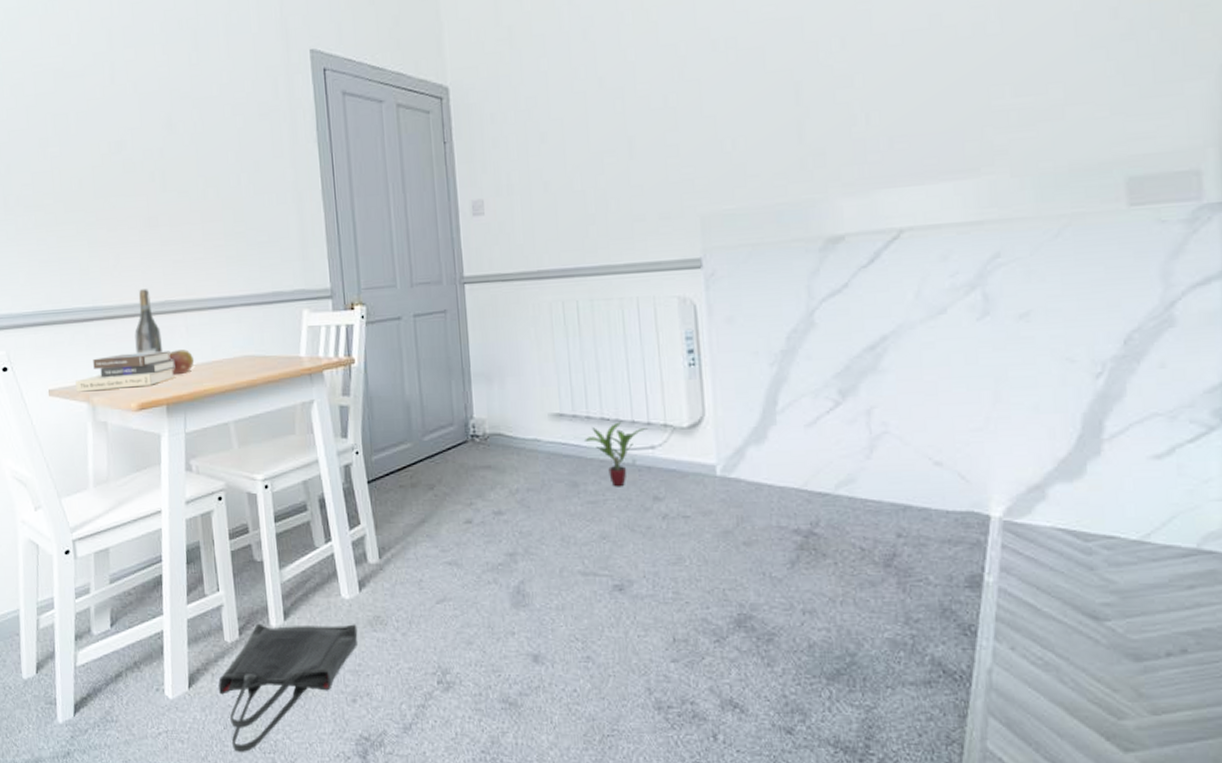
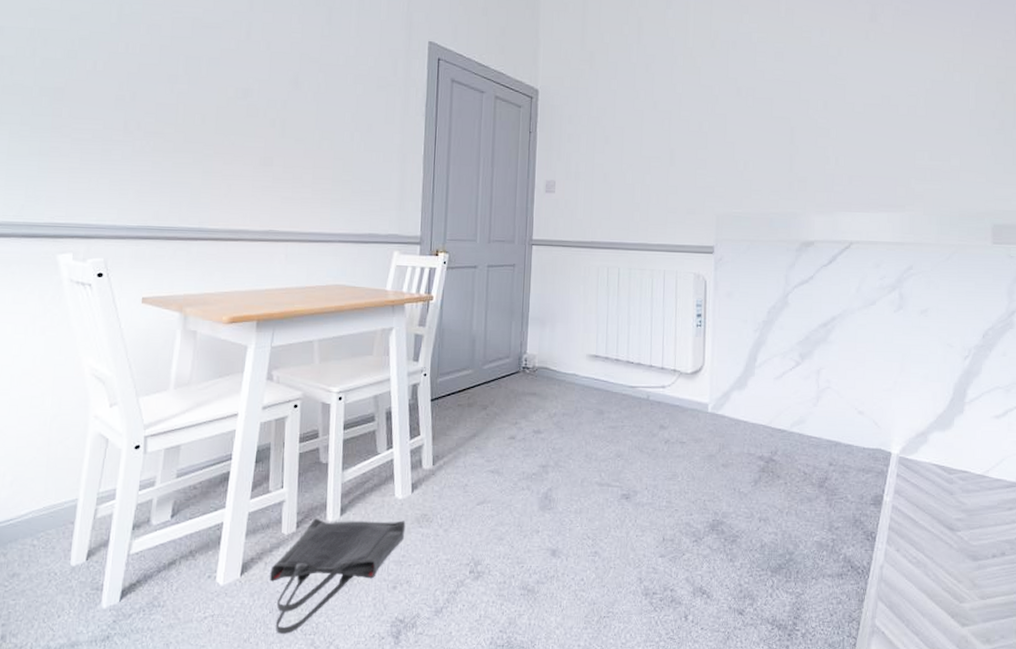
books: present [75,351,175,392] -> none [170,272,271,303]
wine bottle: present [134,289,164,354] -> none [235,218,262,275]
fruit: present [168,349,195,376] -> none [264,274,290,296]
potted plant: present [585,422,648,487] -> none [612,365,661,417]

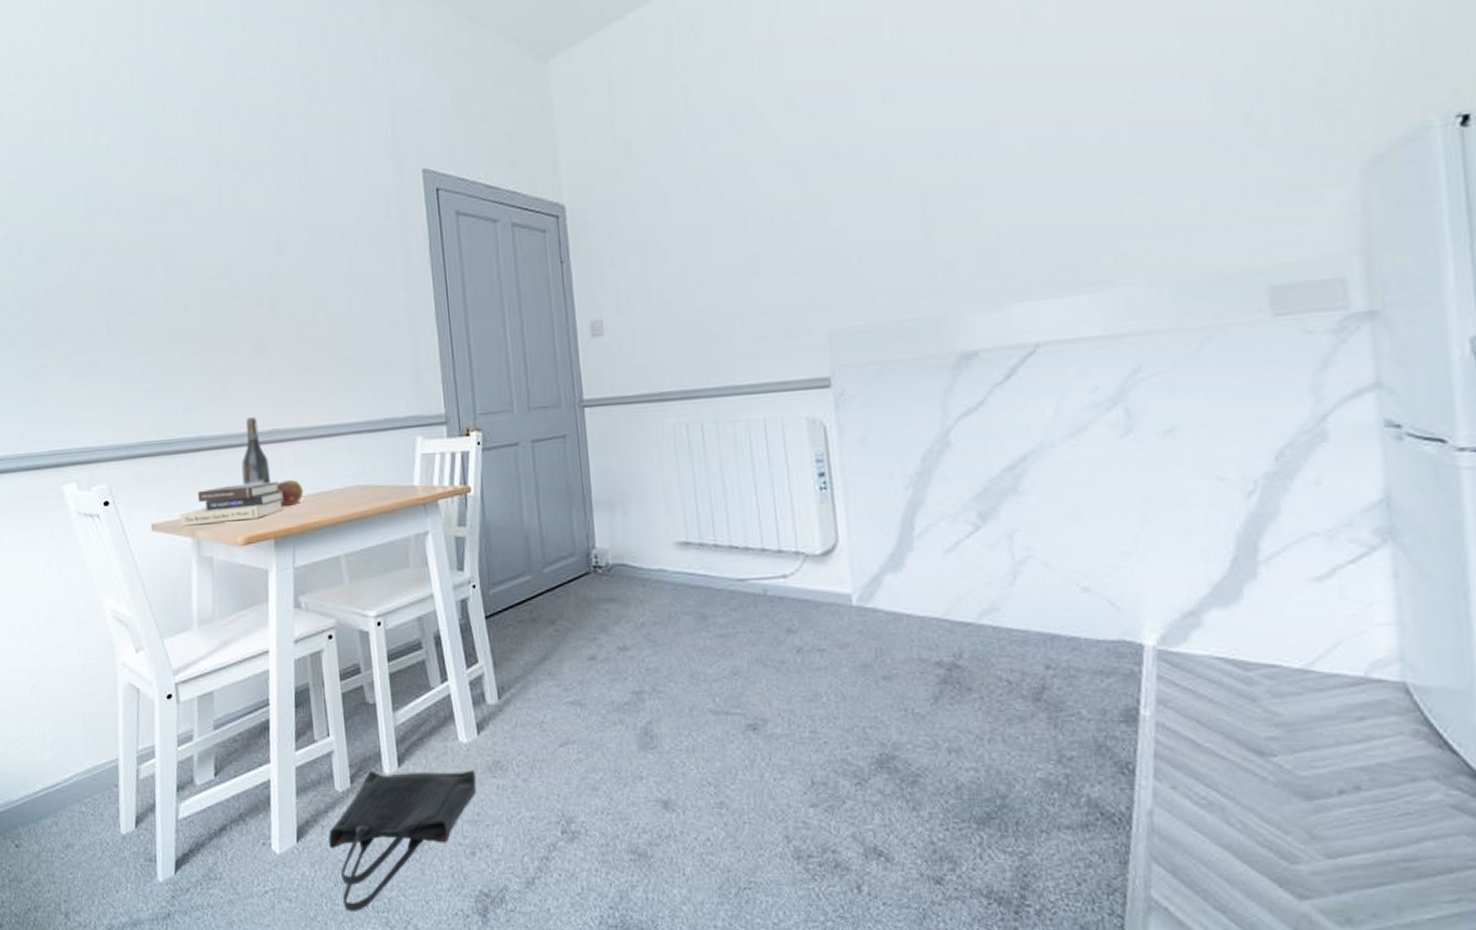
books: none [170,272,271,303] -> present [180,481,284,527]
wine bottle: none [235,218,262,275] -> present [241,417,272,486]
fruit: none [264,274,290,296] -> present [276,480,304,508]

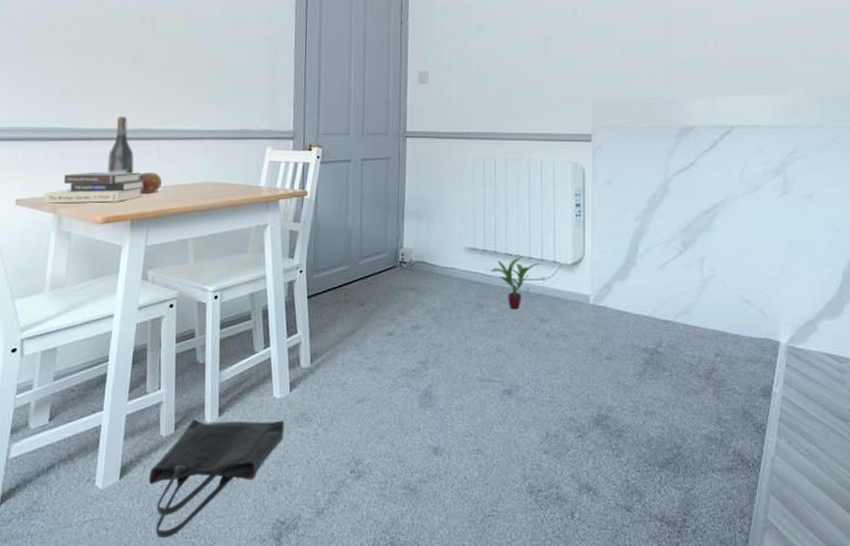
potted plant: none [713,549,779,619] -> present [491,257,541,310]

